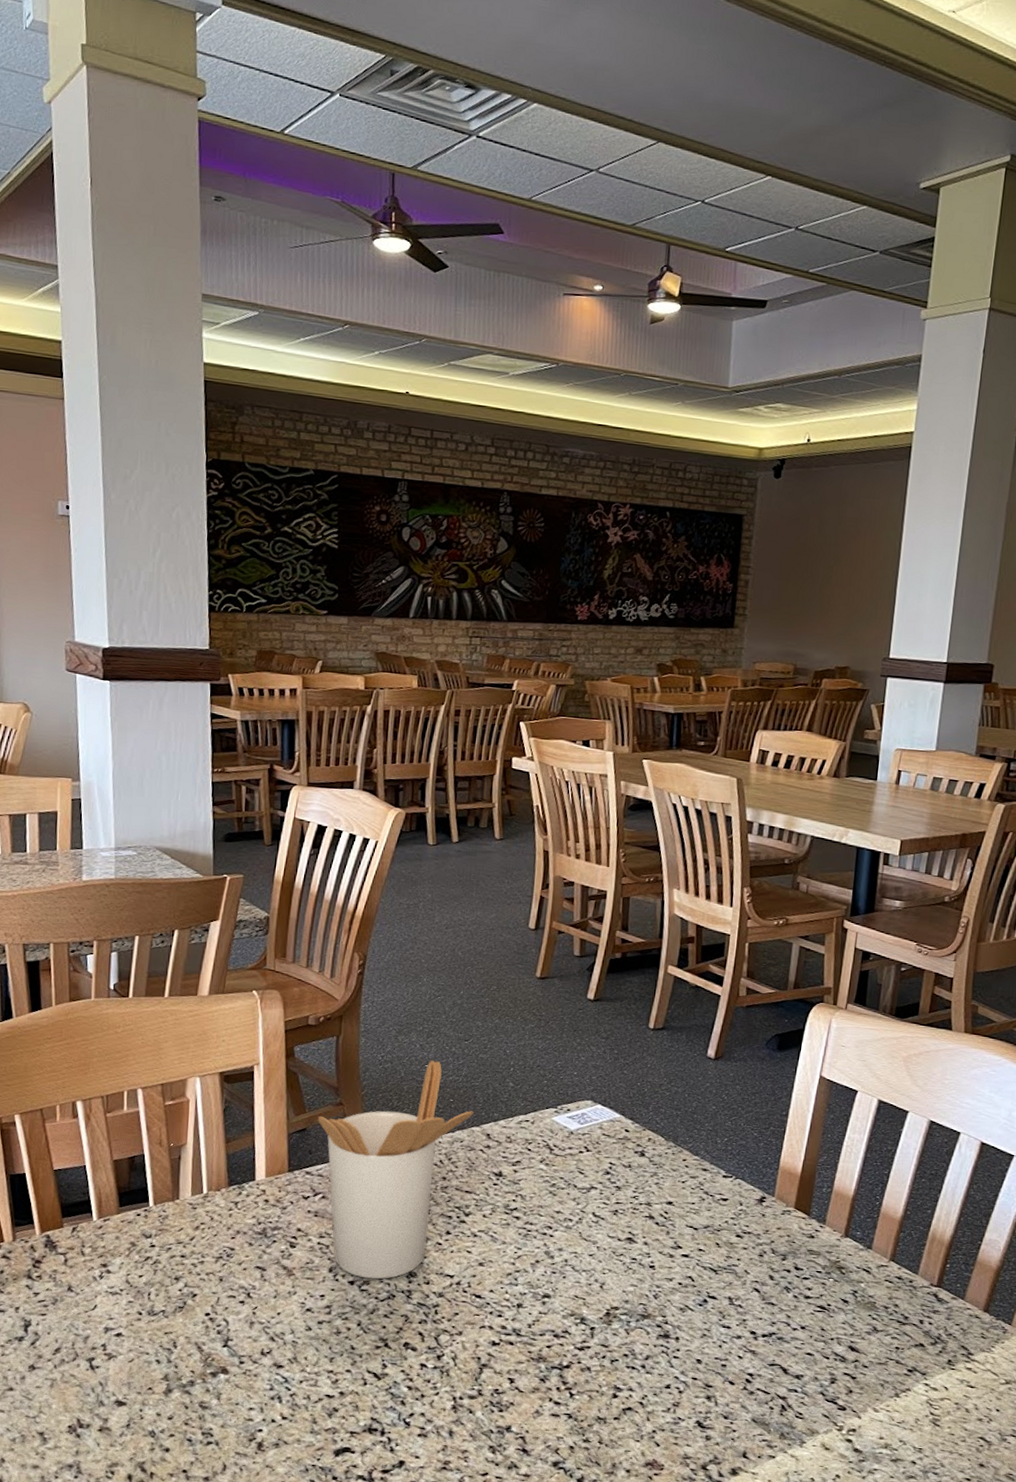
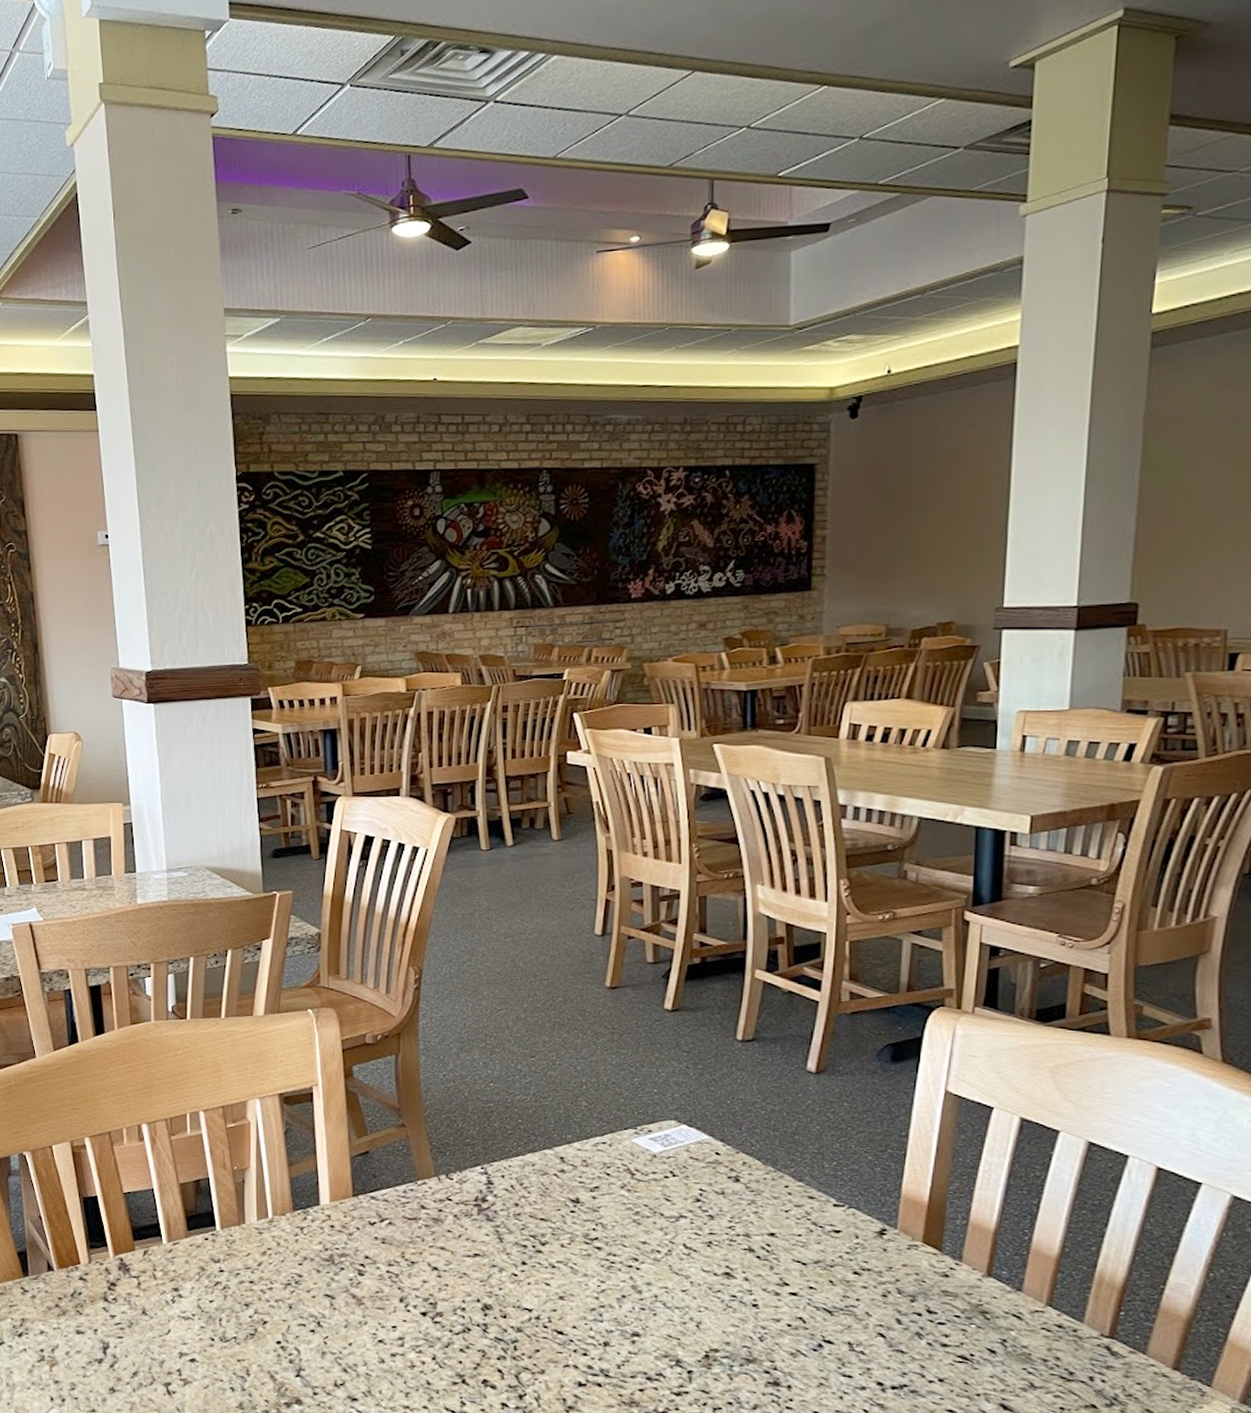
utensil holder: present [318,1060,474,1280] -> none [381,1078,545,1311]

